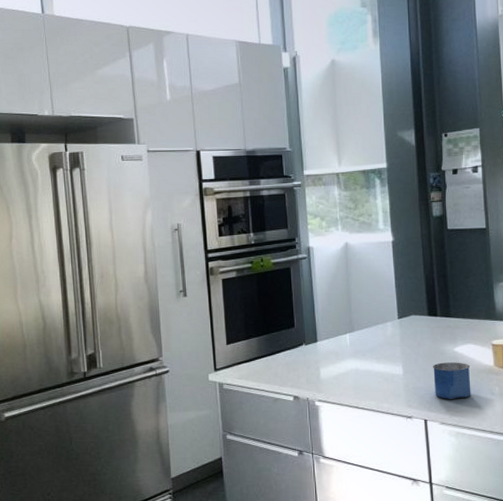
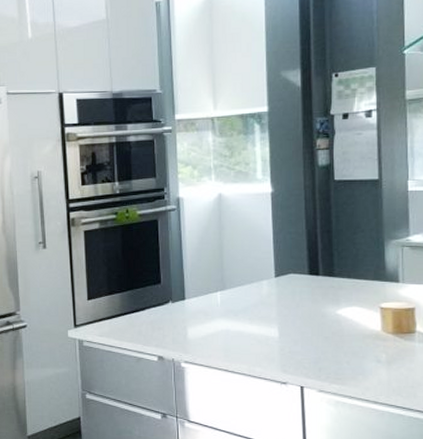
mug: present [433,362,471,399] -> none [312,325,355,365]

